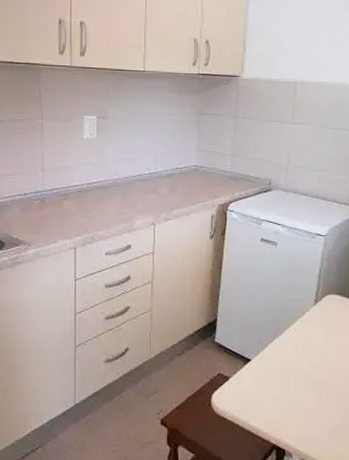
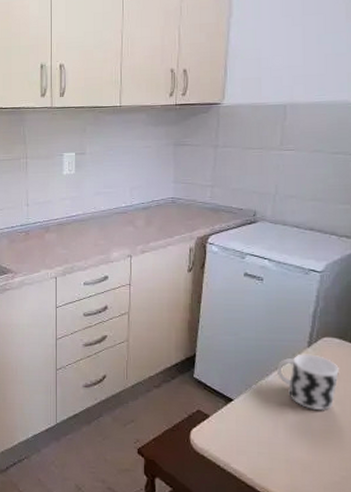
cup: none [289,311,339,362] -> present [277,354,339,411]

